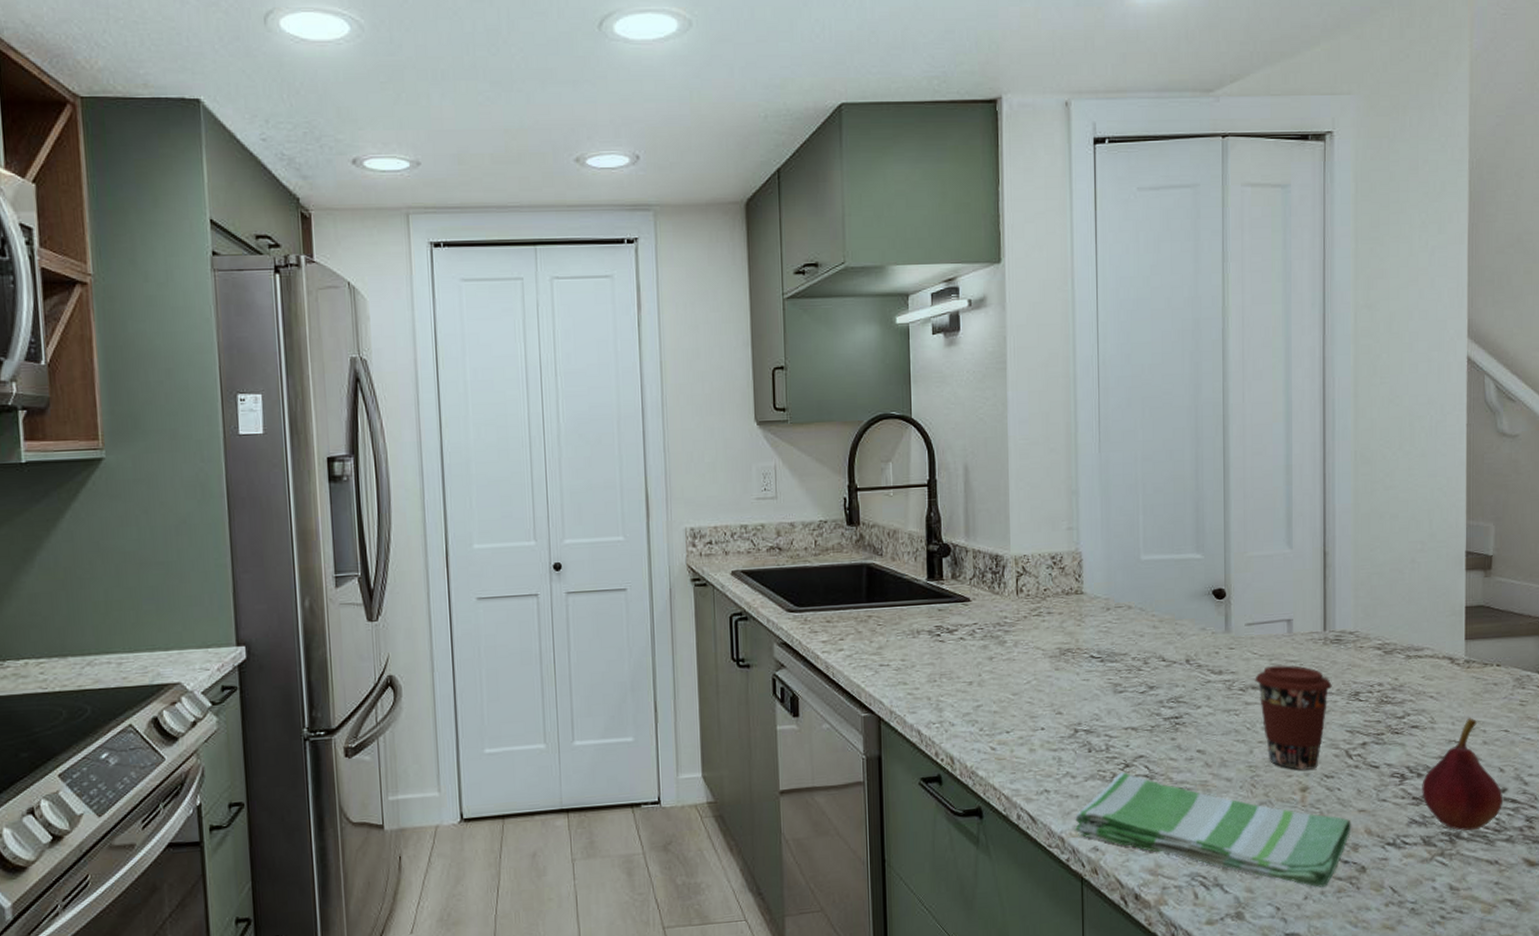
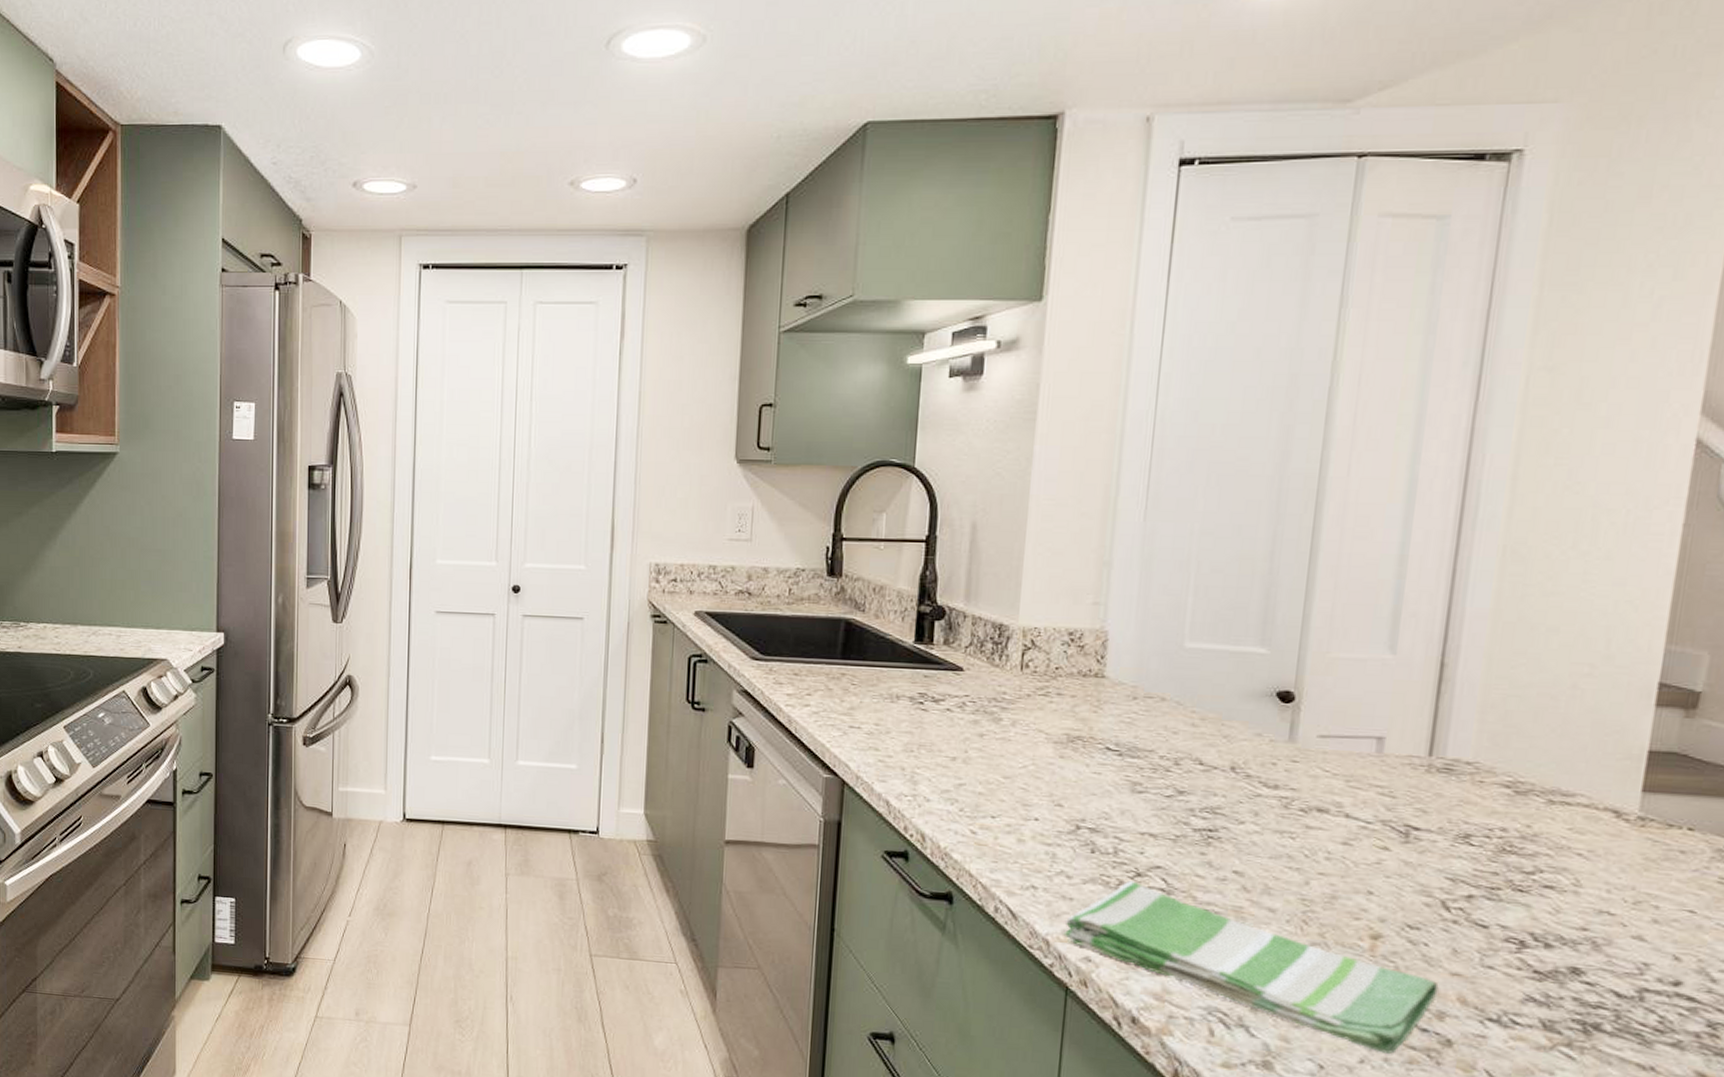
coffee cup: present [1255,665,1332,770] -> none [1322,788,1432,916]
fruit: present [1422,718,1502,831] -> none [1548,887,1674,1025]

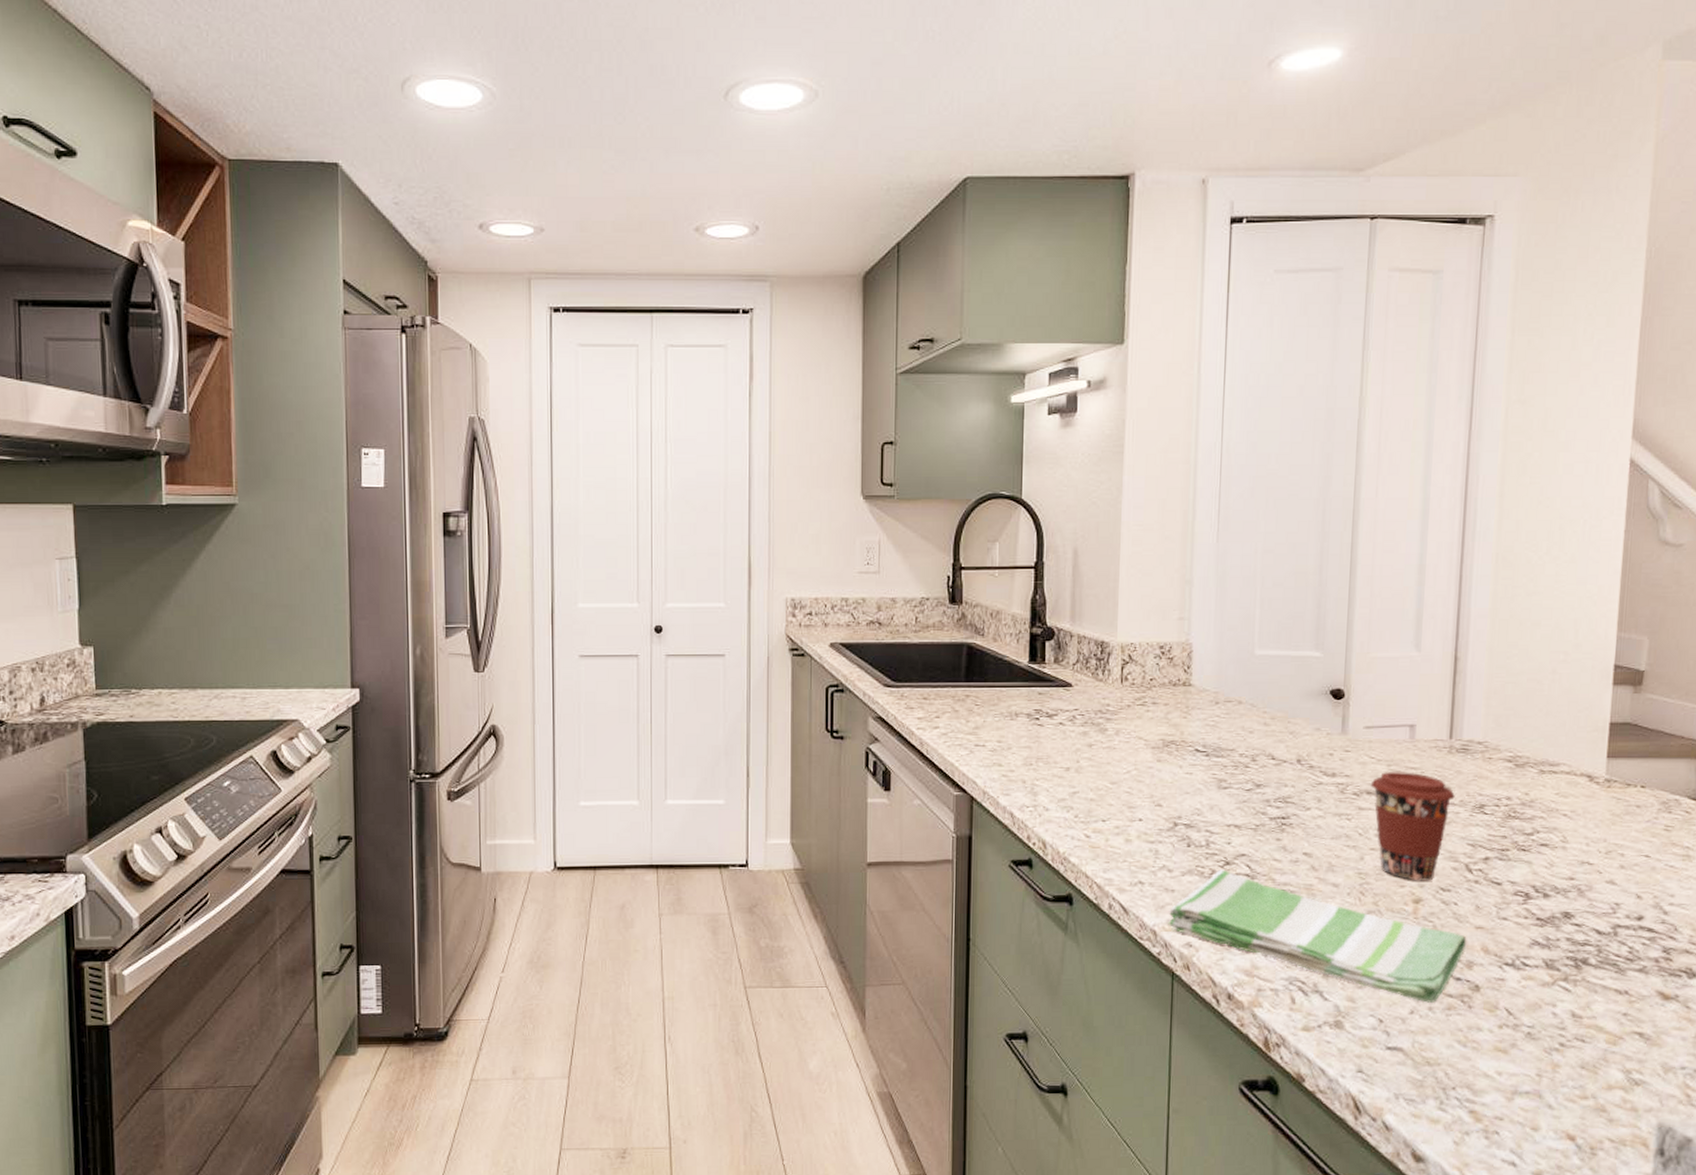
coffee cup: none [1322,788,1432,916] -> present [1370,772,1455,881]

